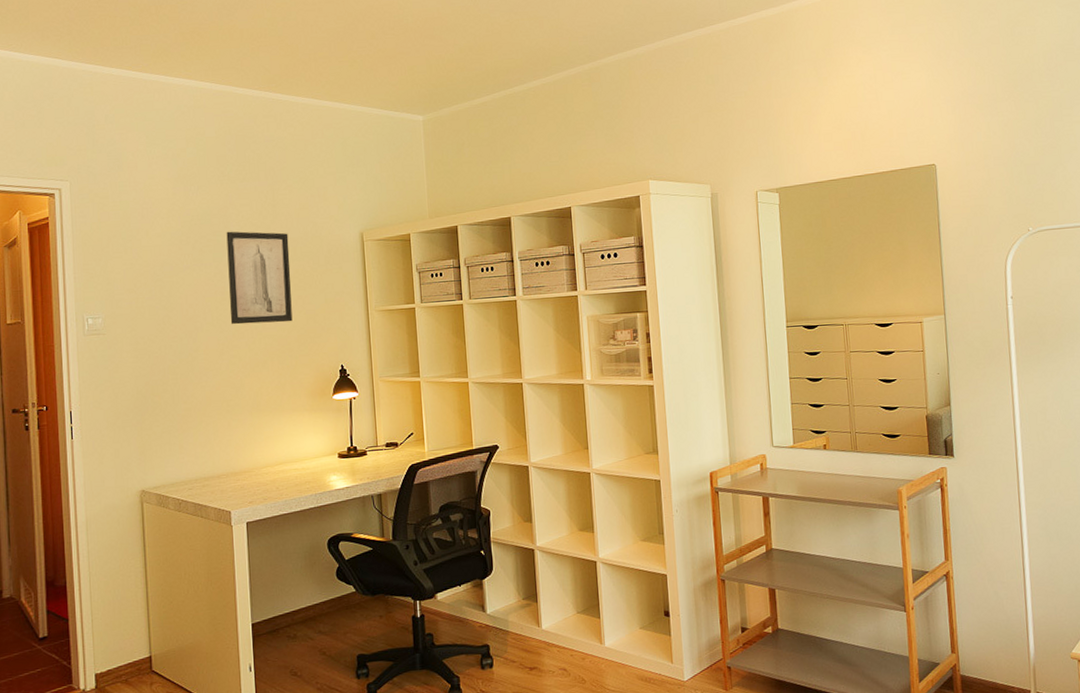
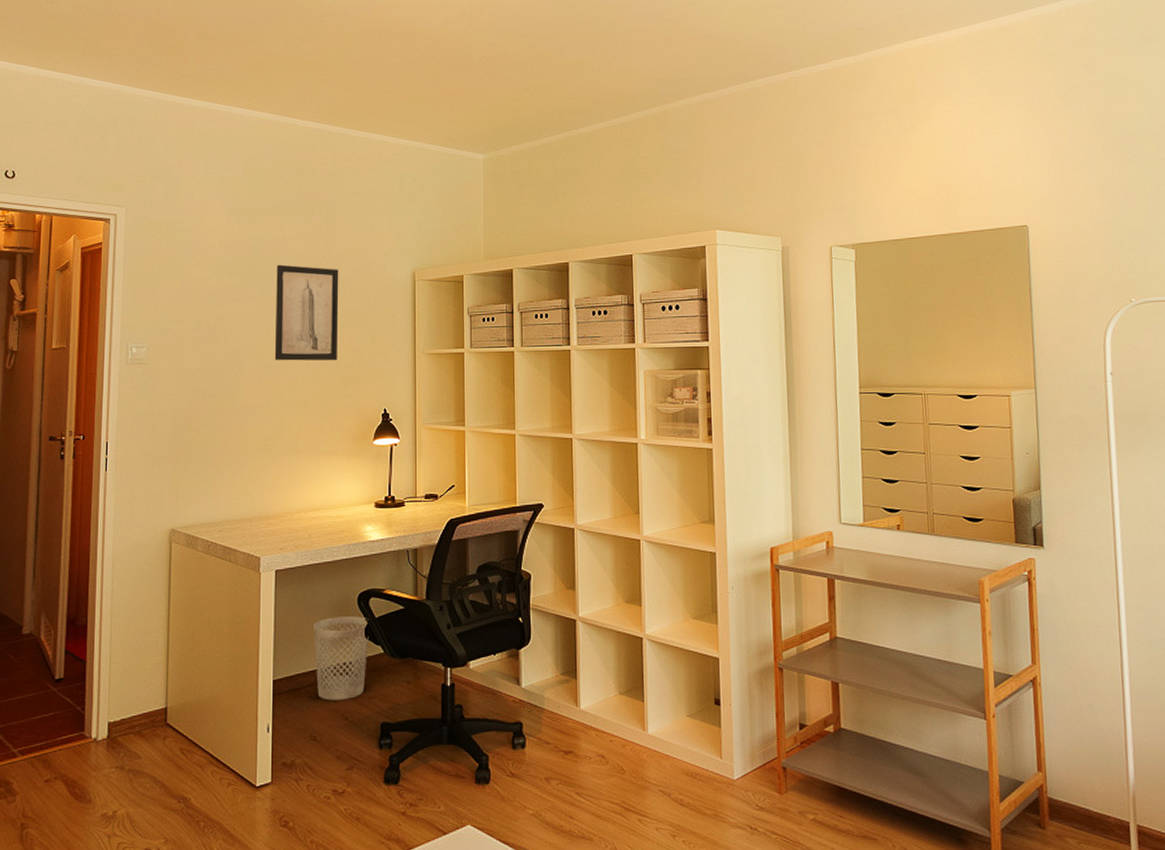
wastebasket: none [287,559,341,639] -> present [314,616,369,701]

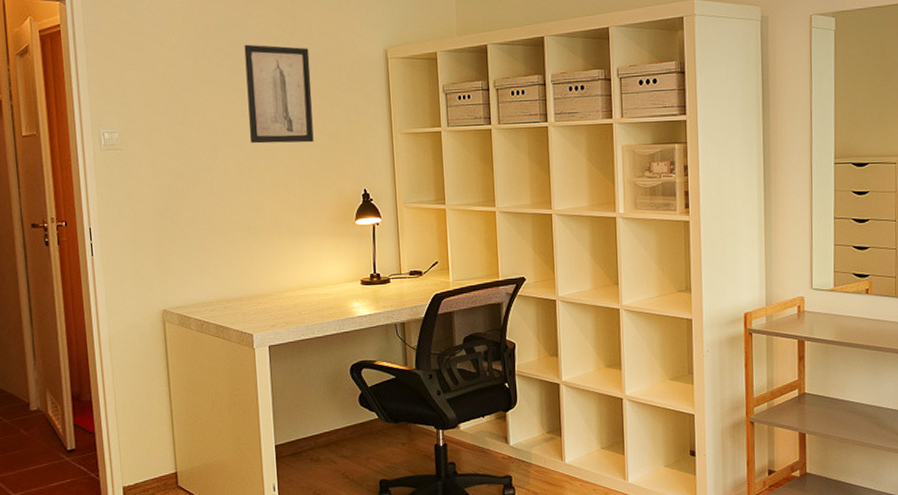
wastebasket: present [314,616,369,701] -> none [310,386,363,462]

